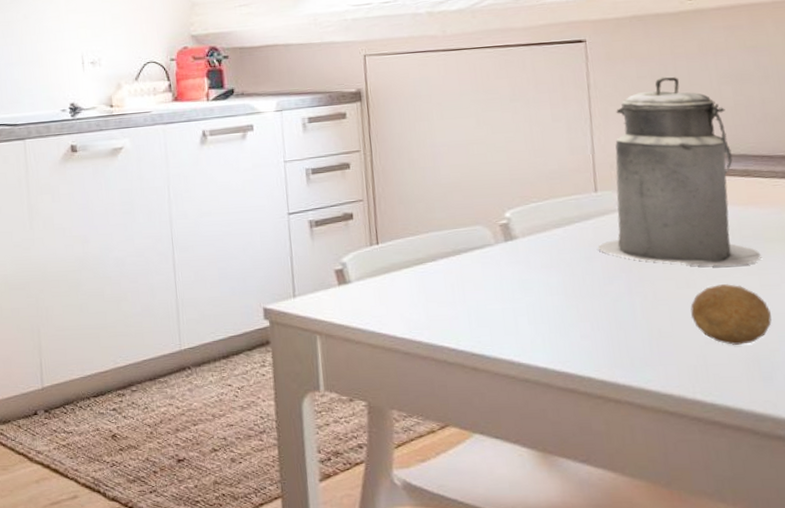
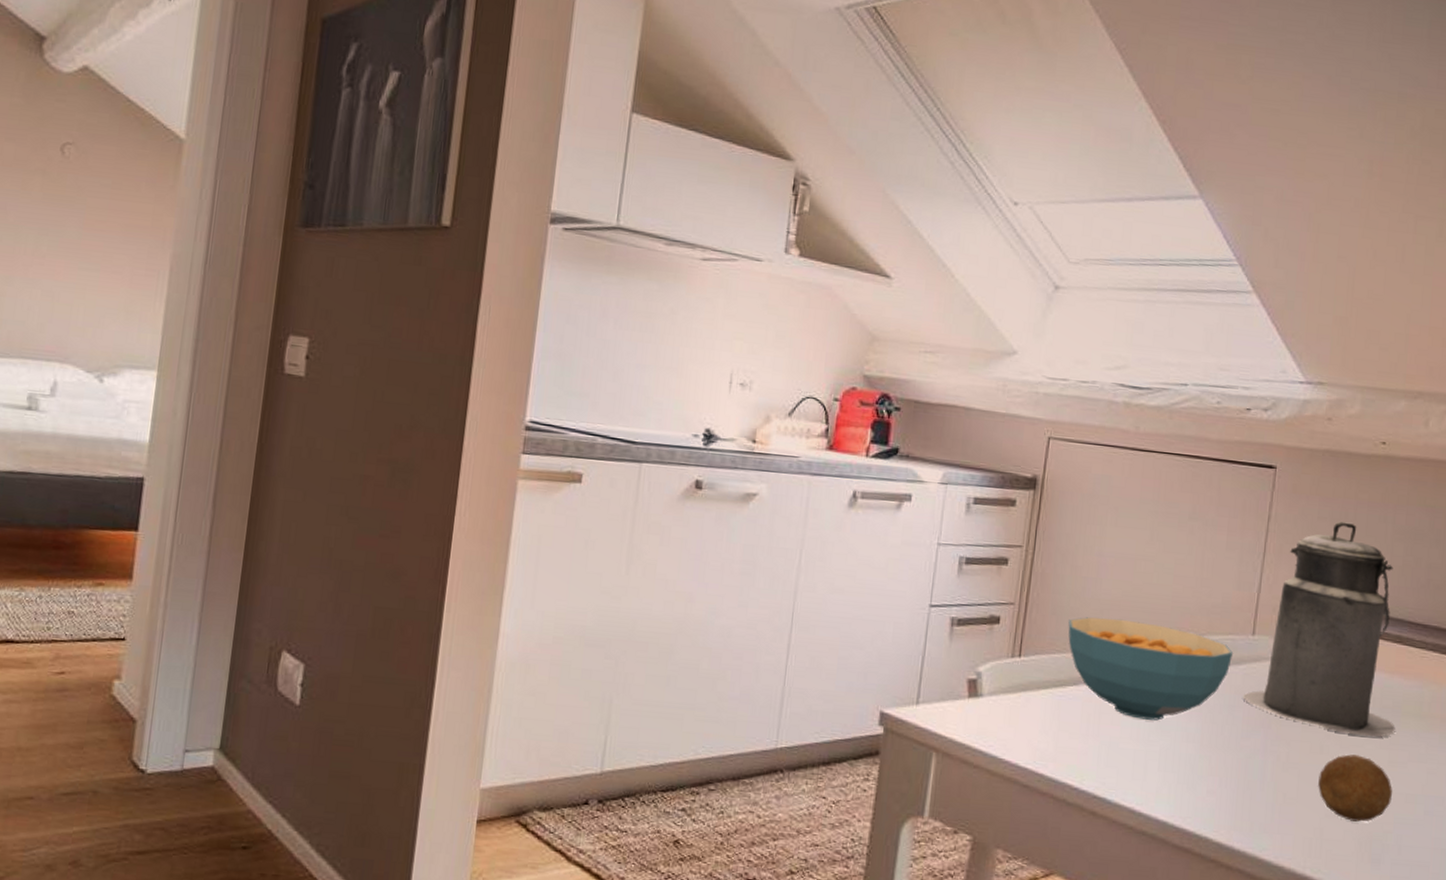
cereal bowl: none [416,196,580,282] -> present [1068,617,1234,721]

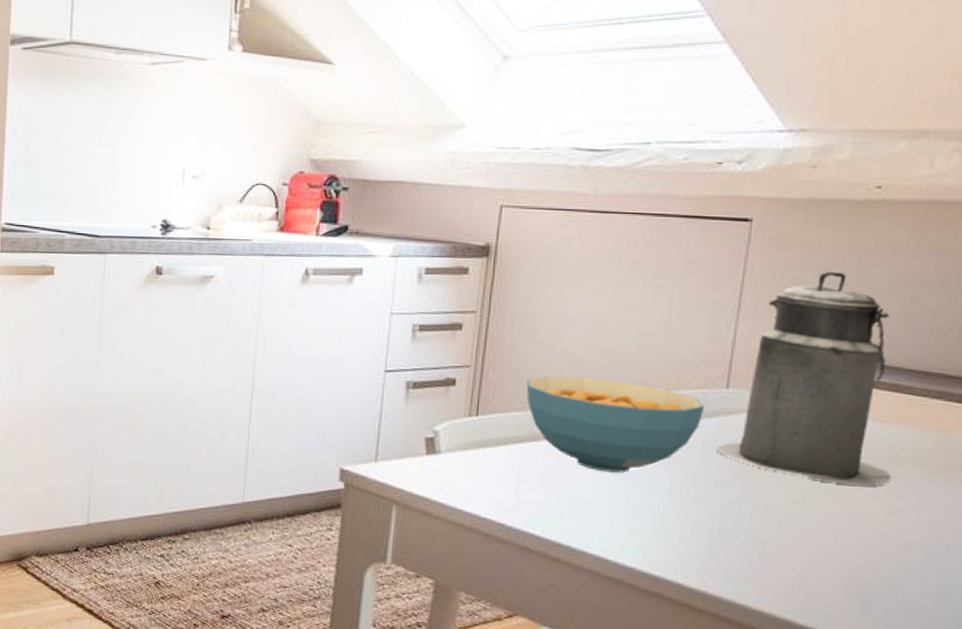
fruit: present [1318,754,1393,822] -> none [801,503,888,569]

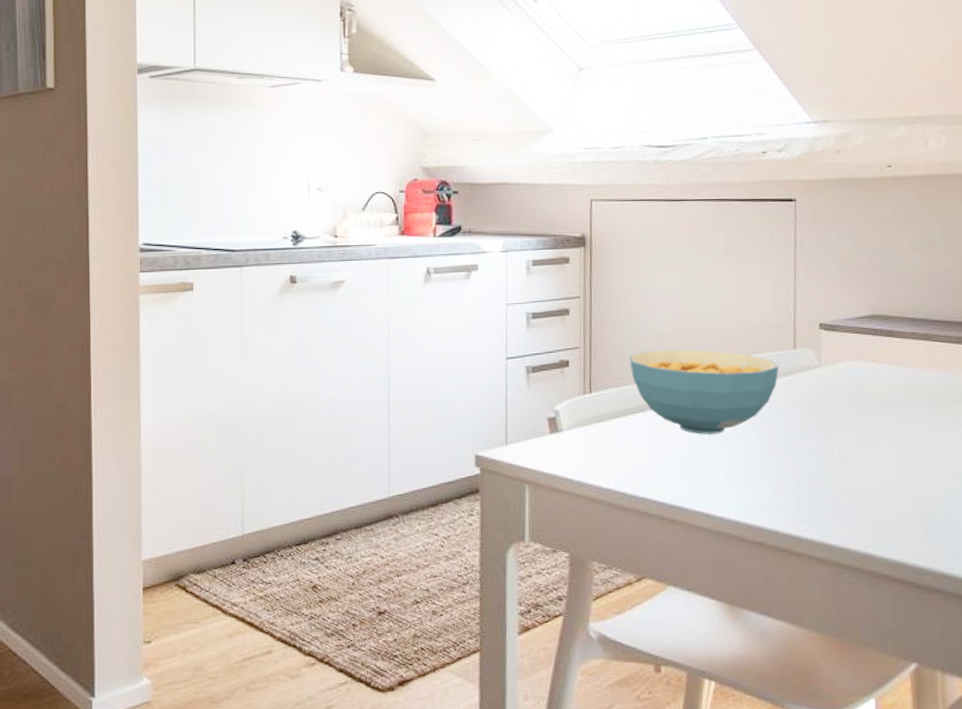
canister: present [716,271,892,486] -> none [792,240,933,426]

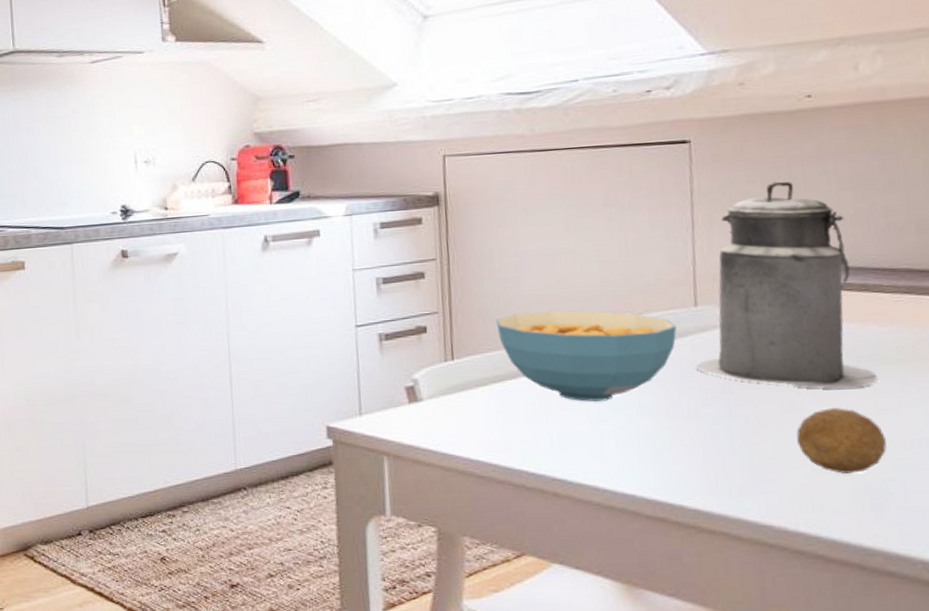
canister: none [792,240,933,426] -> present [695,181,878,389]
fruit: none [870,443,939,502] -> present [796,408,887,474]

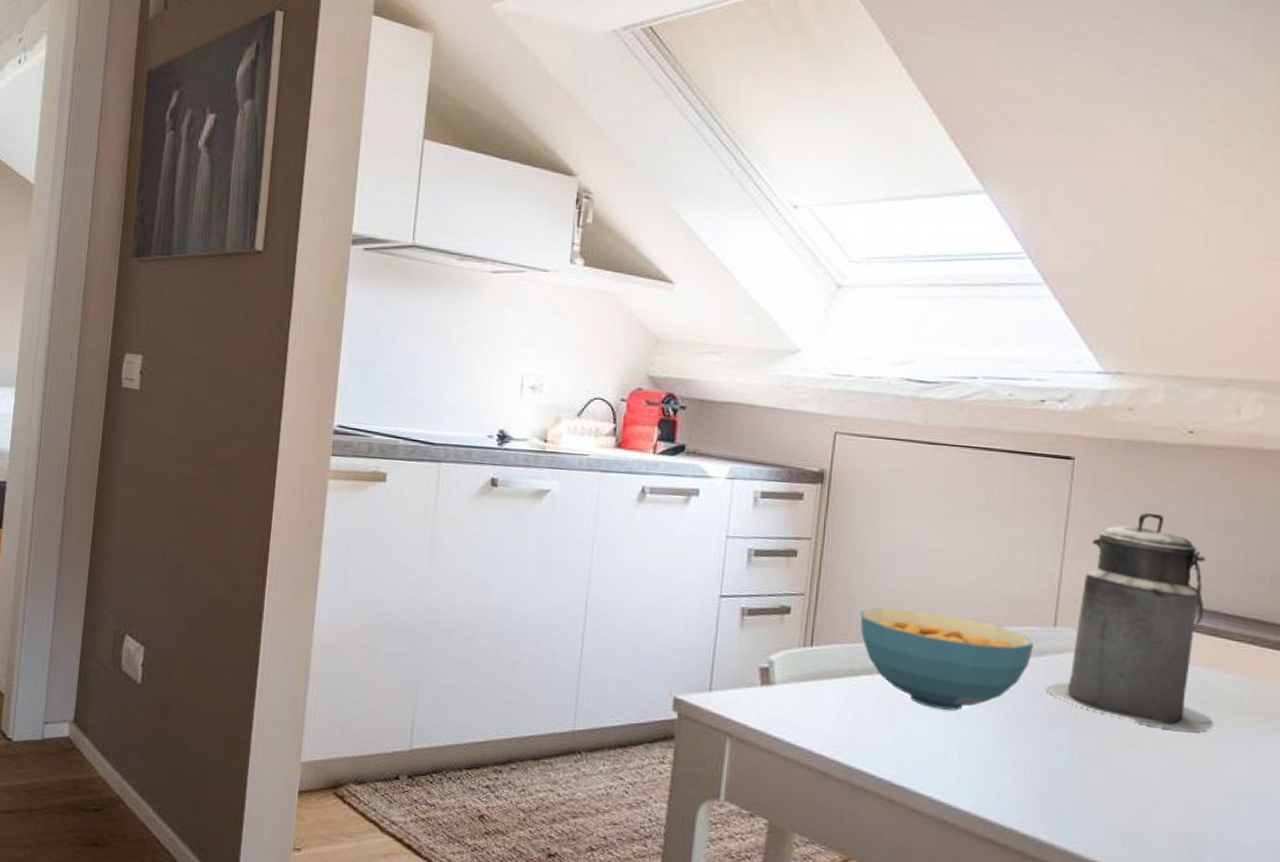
fruit: present [796,408,887,474] -> none [1130,748,1213,818]

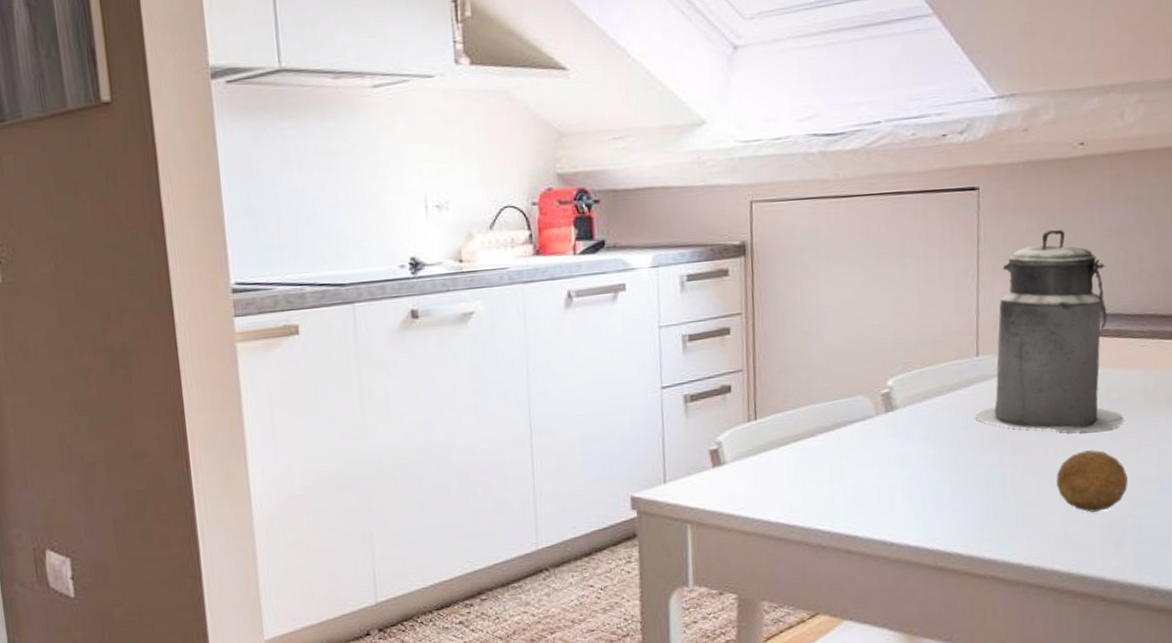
cereal bowl: present [860,608,1034,711] -> none [797,363,961,456]
fruit: none [1130,748,1213,818] -> present [1056,450,1129,512]

